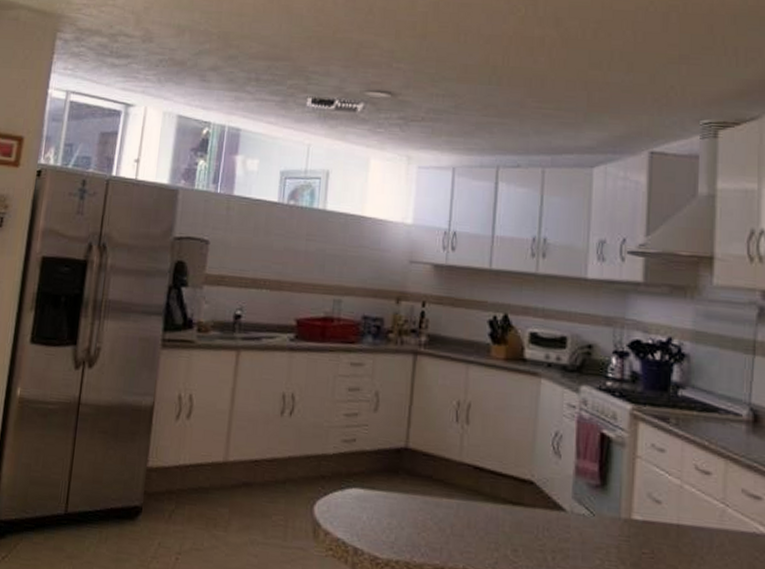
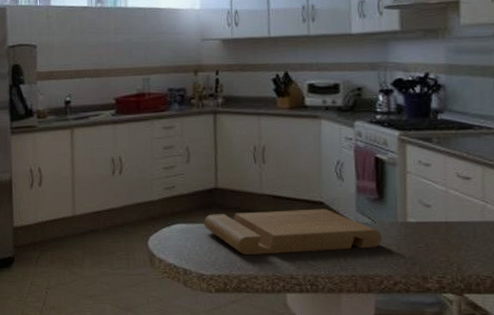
cutting board: none [386,480,600,548] -> present [204,208,382,256]

